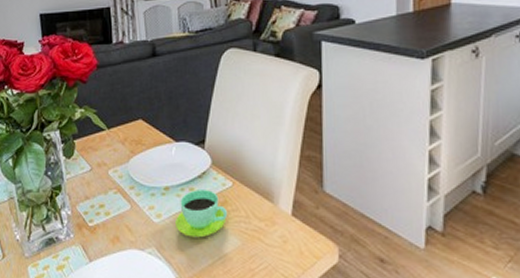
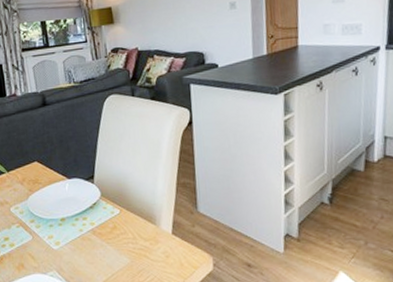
cup: present [176,188,228,238] -> none [72,217,118,260]

